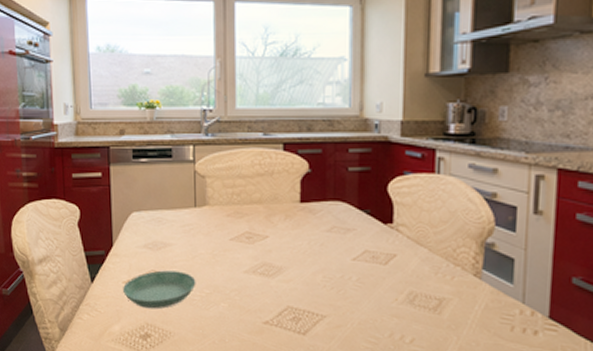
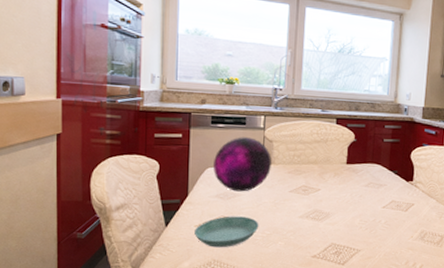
decorative orb: none [139,173,206,241] -> present [213,137,272,192]

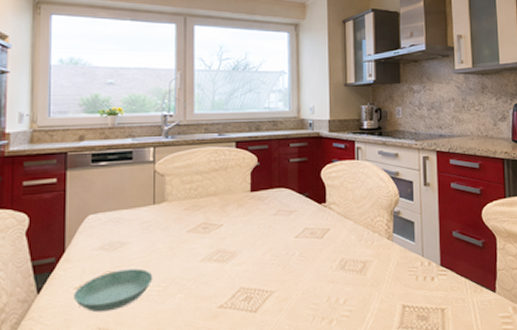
decorative orb: present [213,137,272,192] -> none [96,173,164,240]

